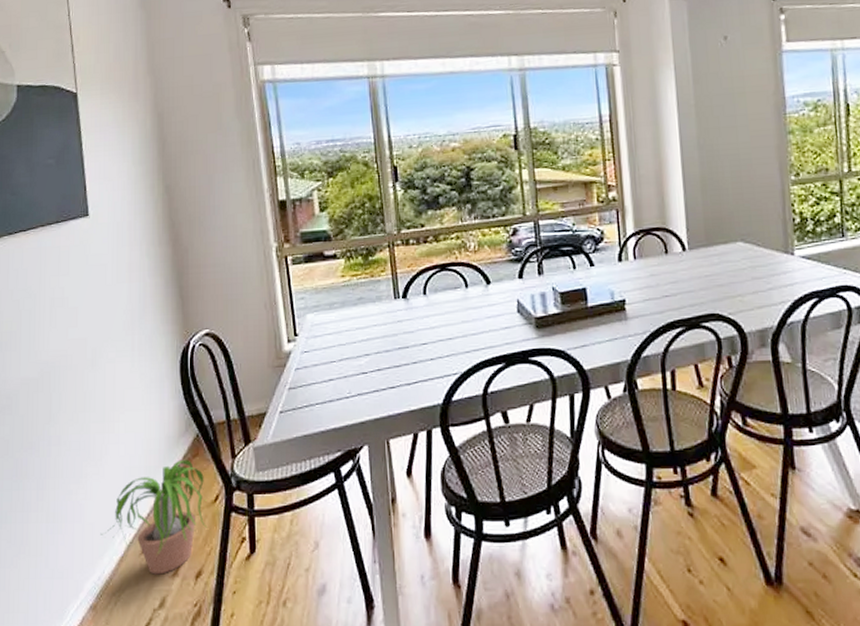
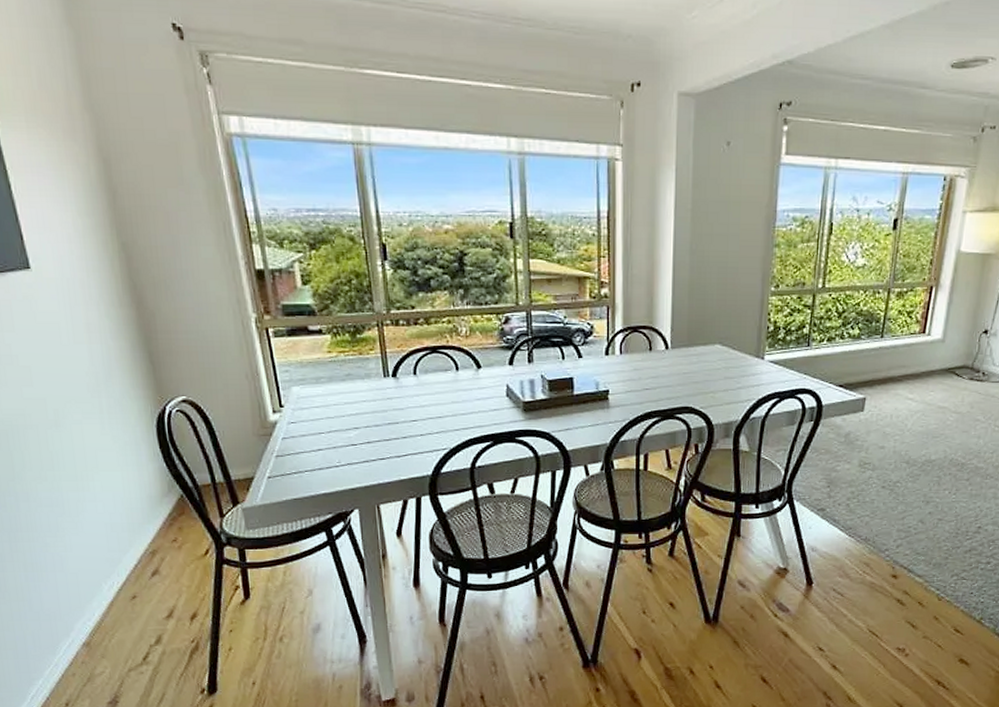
potted plant: present [100,459,208,575] -> none [85,517,200,617]

